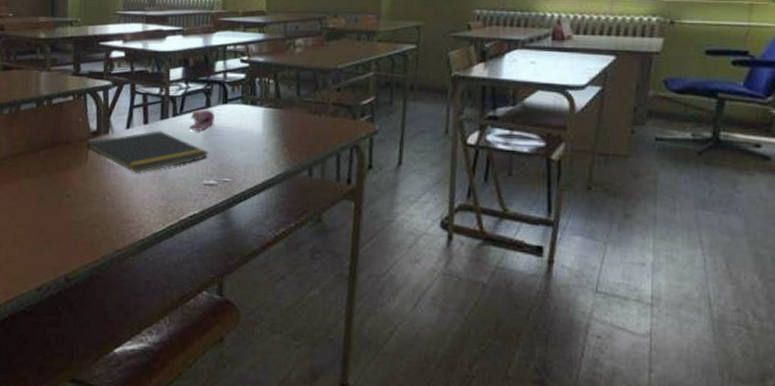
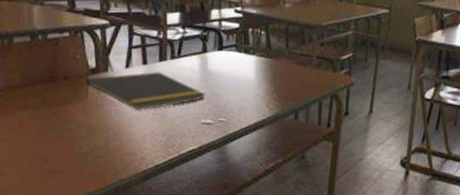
stapler: present [189,109,215,131] -> none [187,54,211,74]

